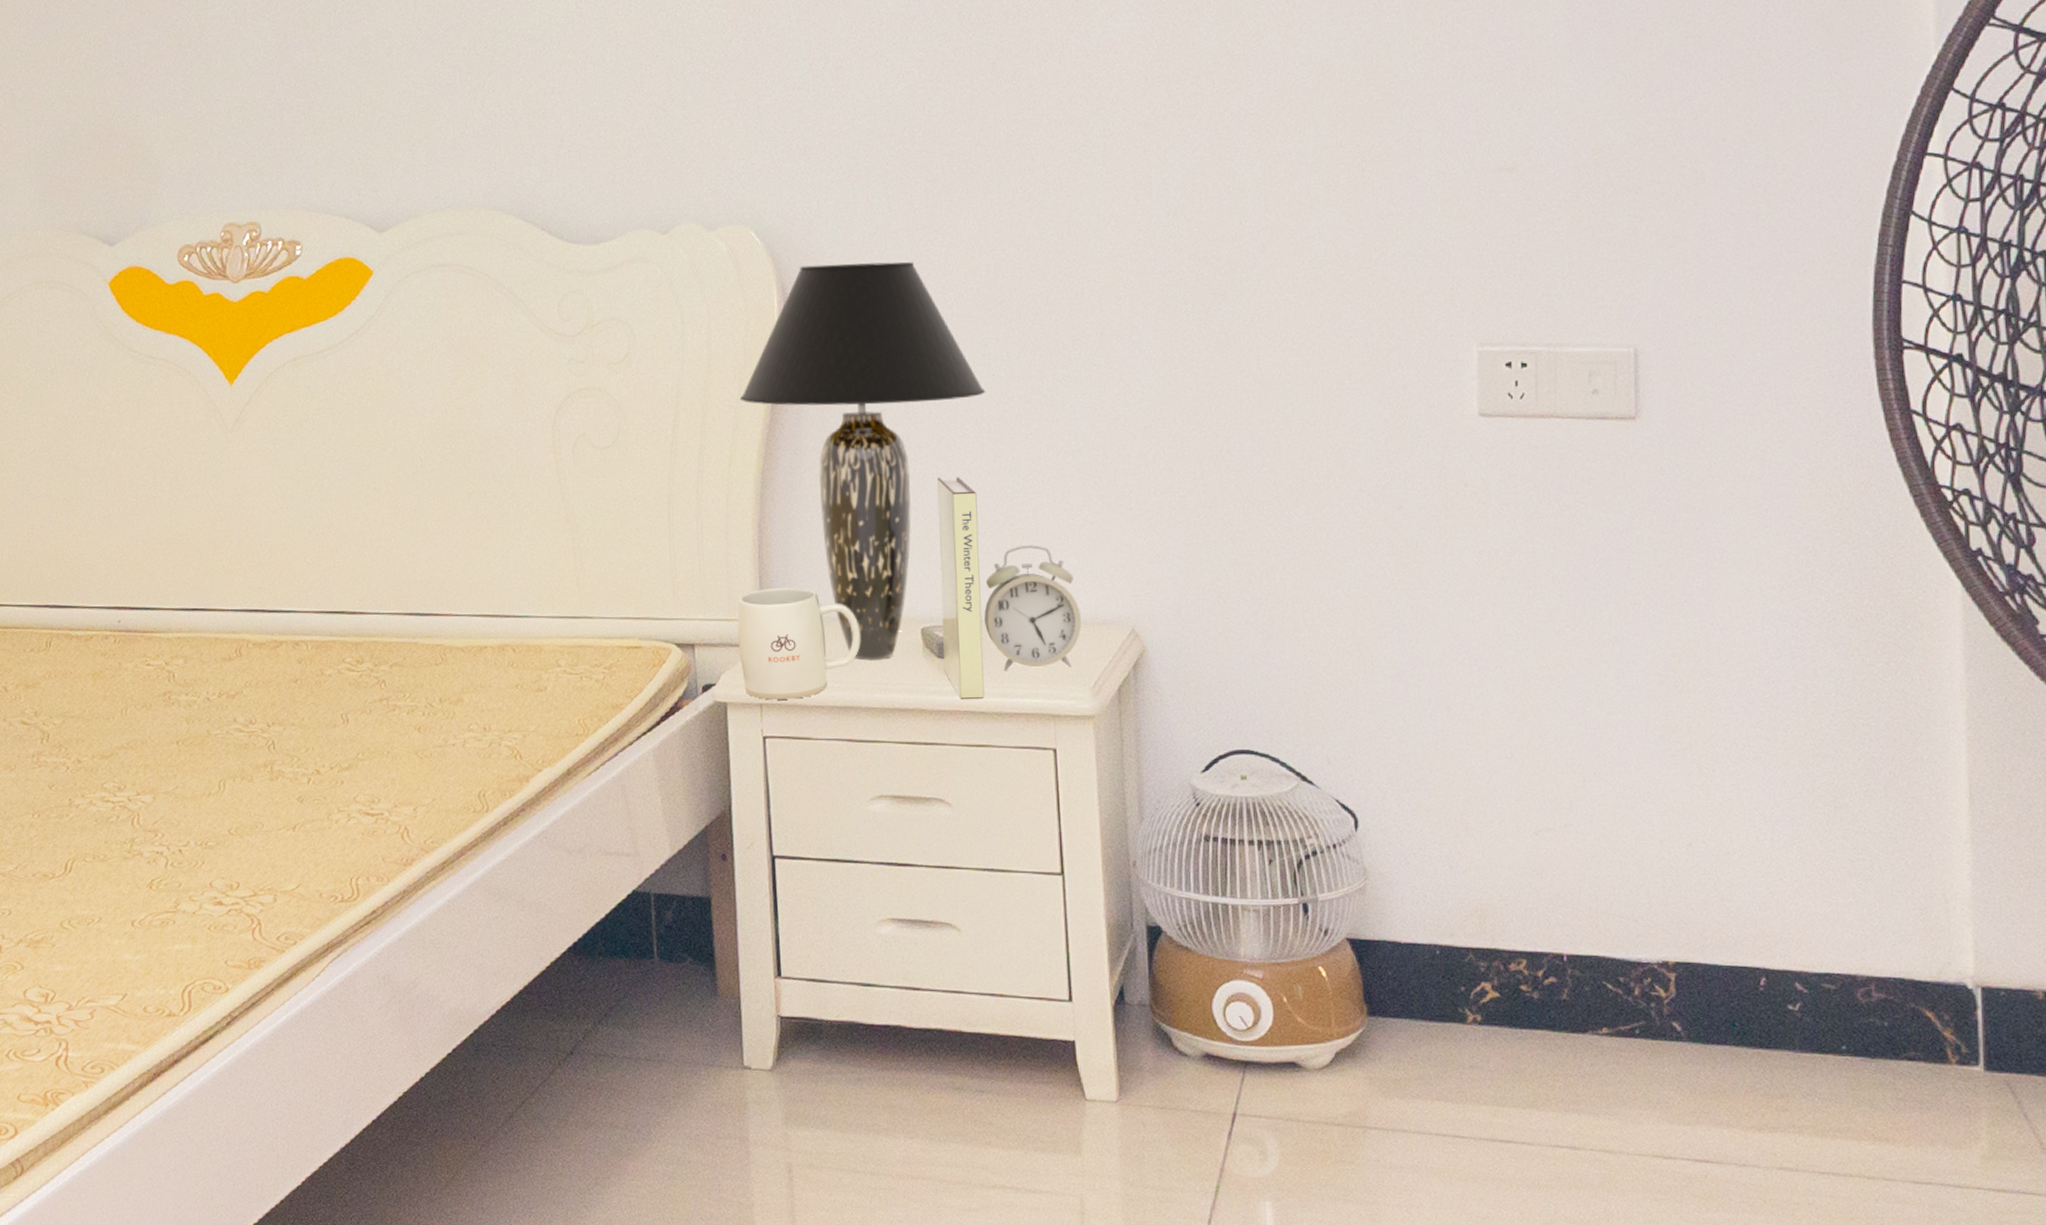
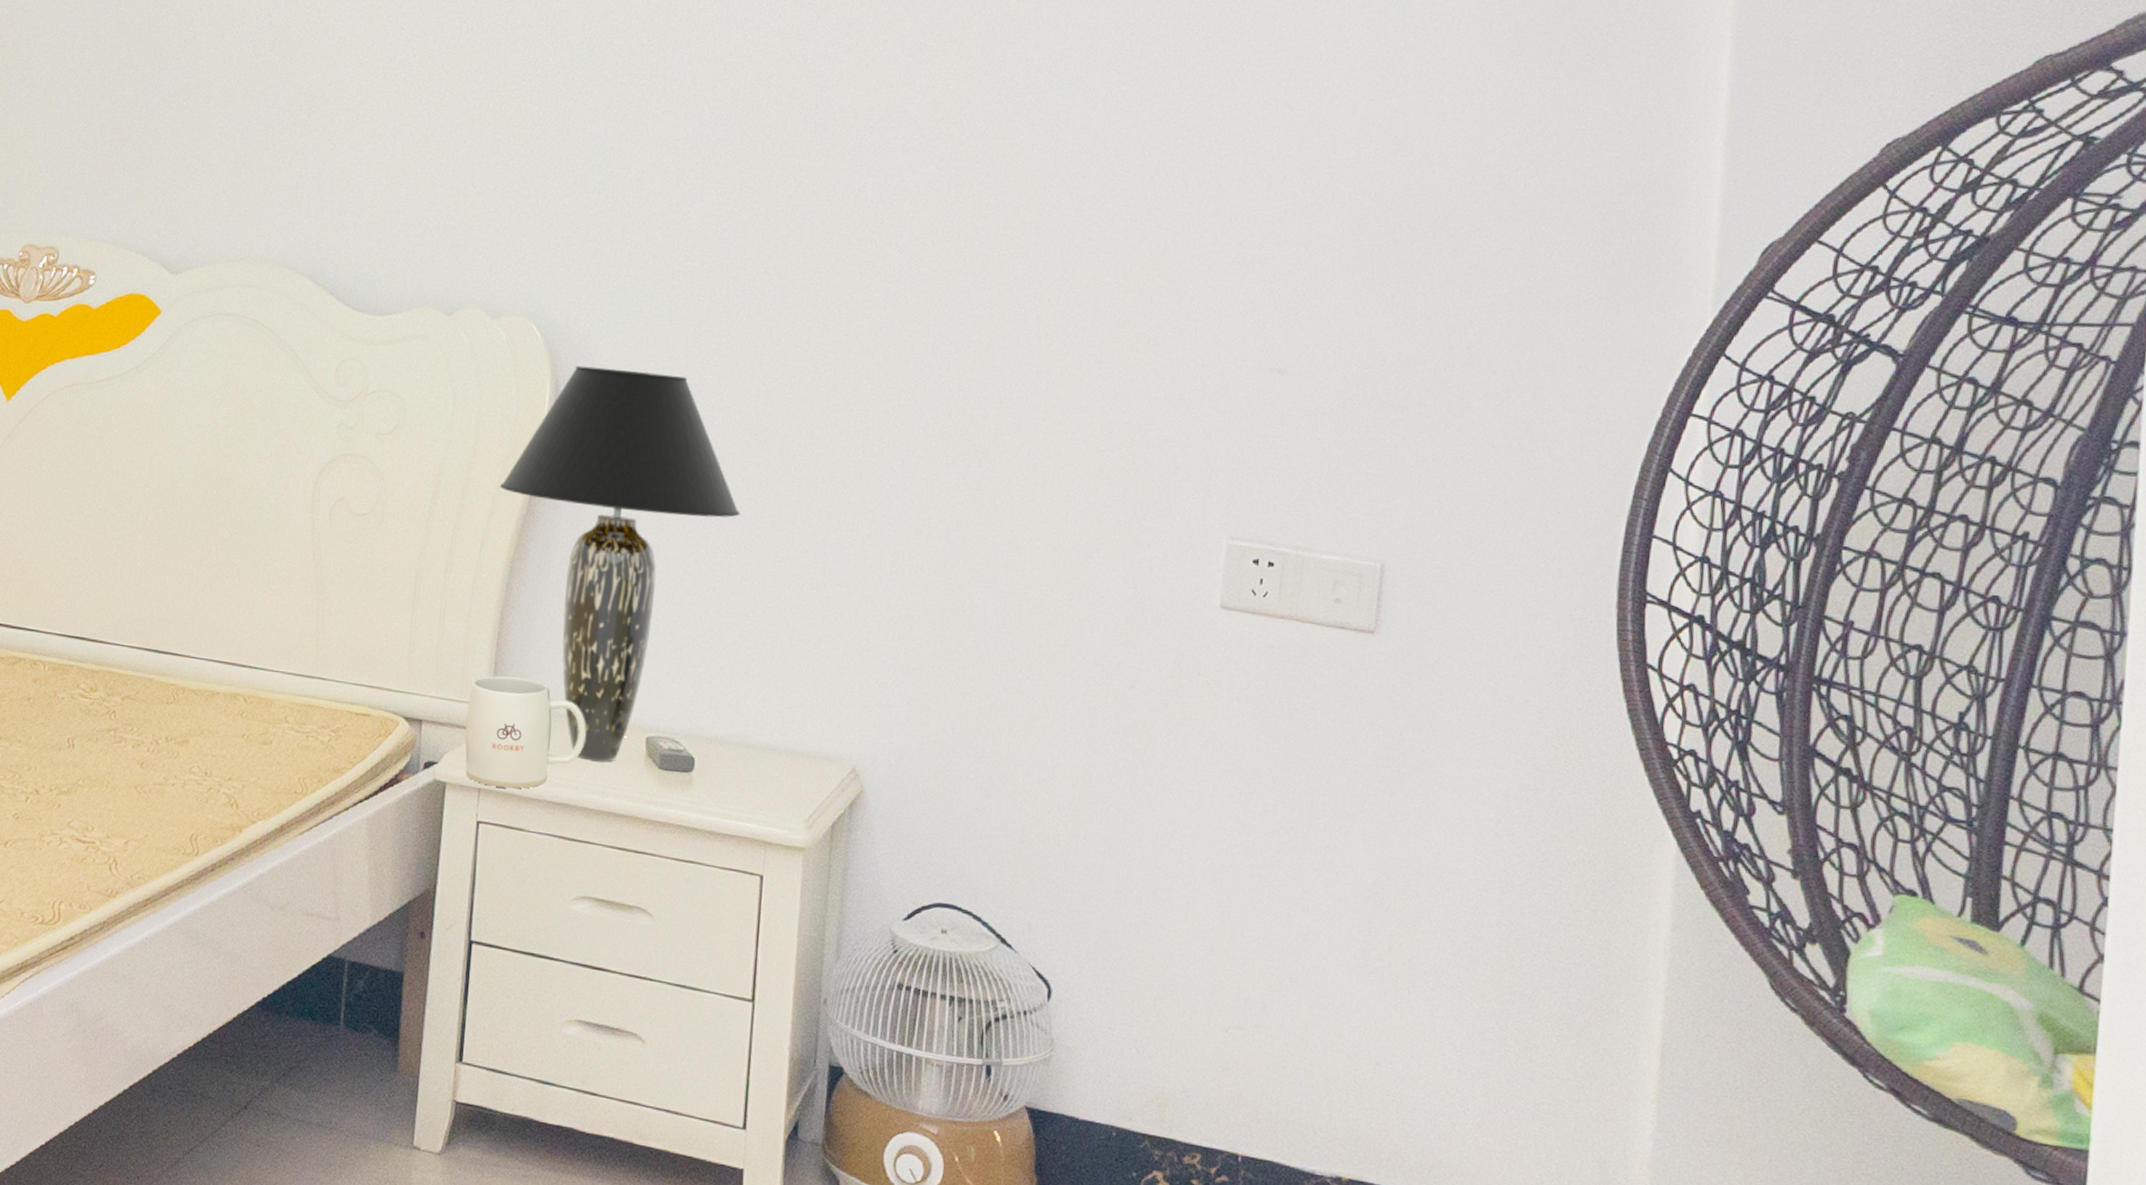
book: present [936,477,985,700] -> none [663,591,718,816]
alarm clock: present [984,545,1082,672] -> none [709,670,805,796]

